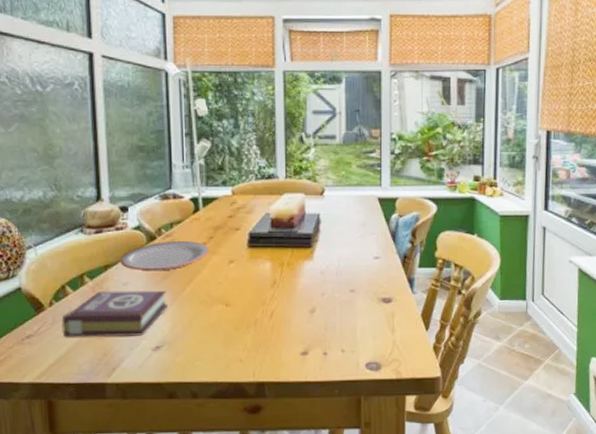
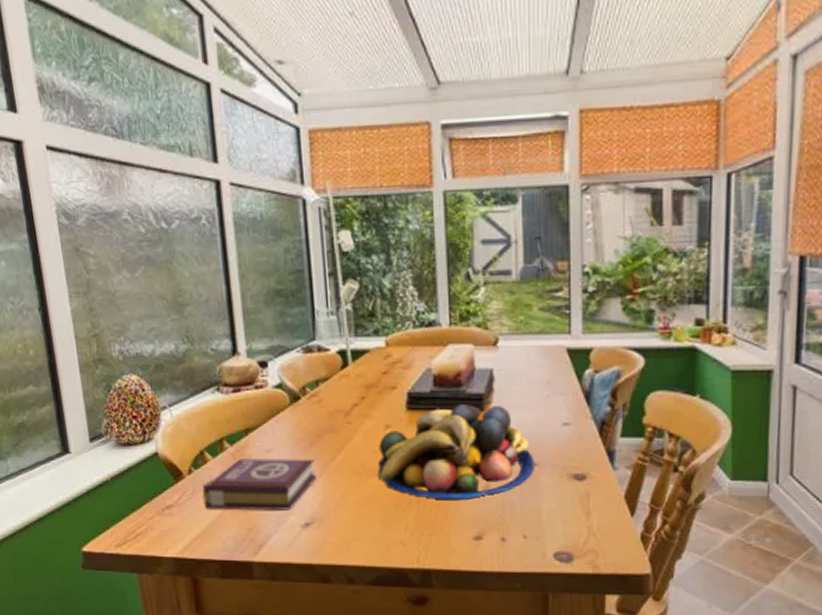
plate: present [120,240,209,271] -> none [261,401,362,437]
fruit bowl: none [221,241,352,323] -> present [377,403,535,501]

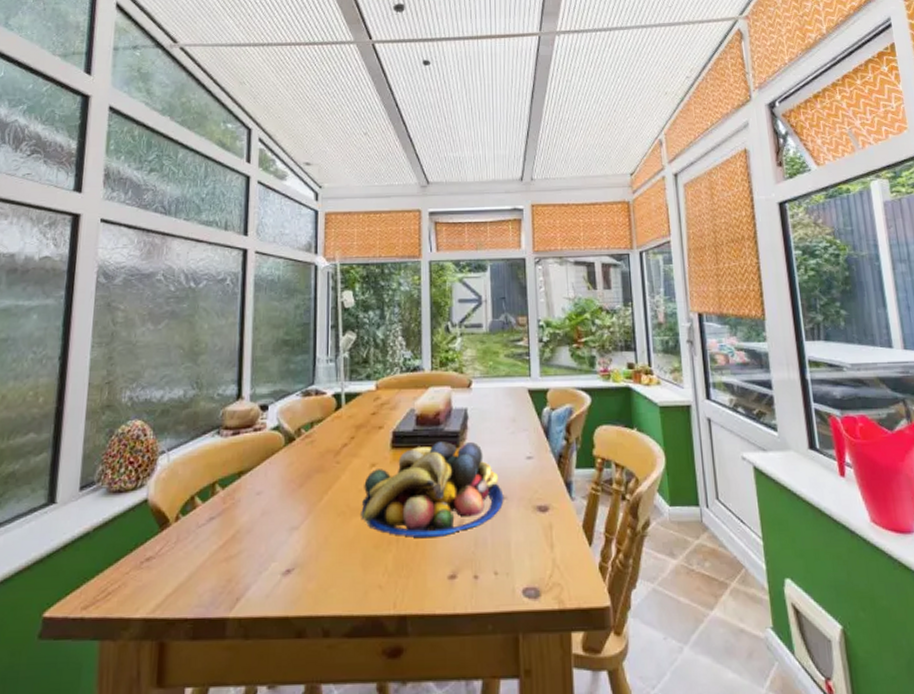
book: present [202,458,317,510] -> none [185,500,303,560]

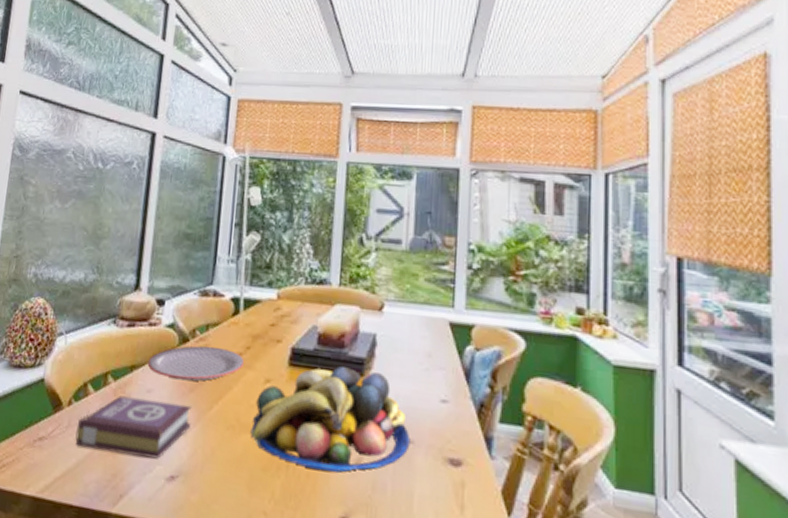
book: none [185,500,303,560] -> present [75,395,192,459]
plate: none [255,441,350,478] -> present [147,345,245,382]

